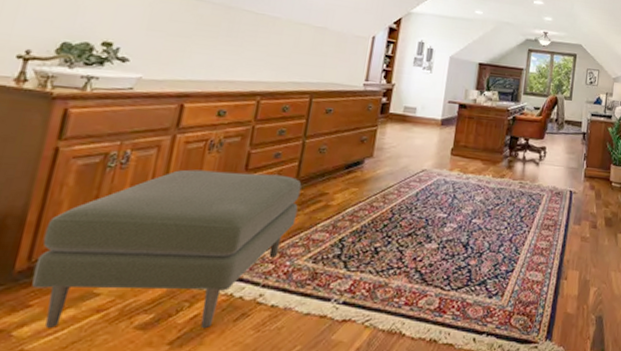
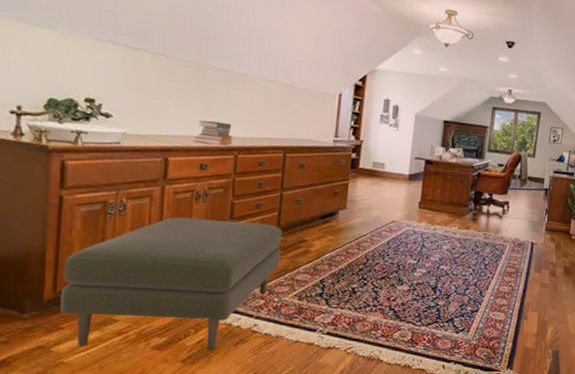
books: none [213,64,258,91] -> present [193,120,233,146]

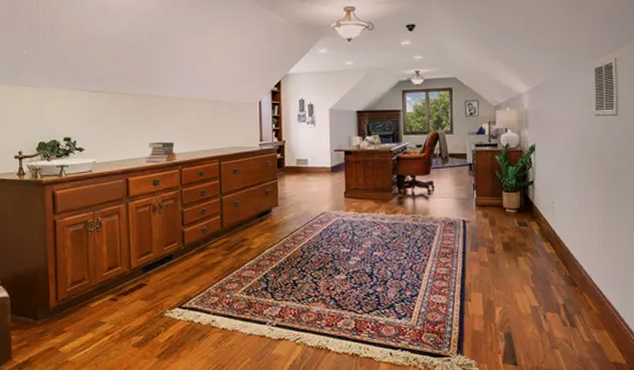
ottoman: present [60,217,283,350] -> none [61,227,227,346]

